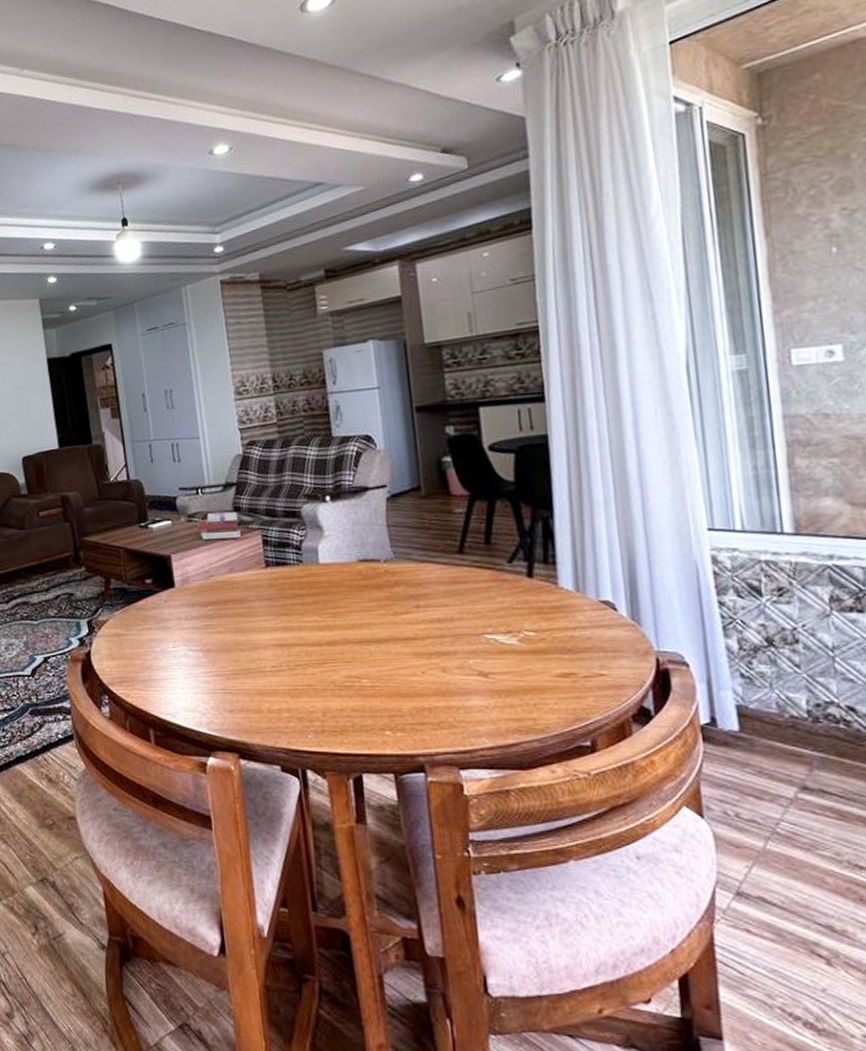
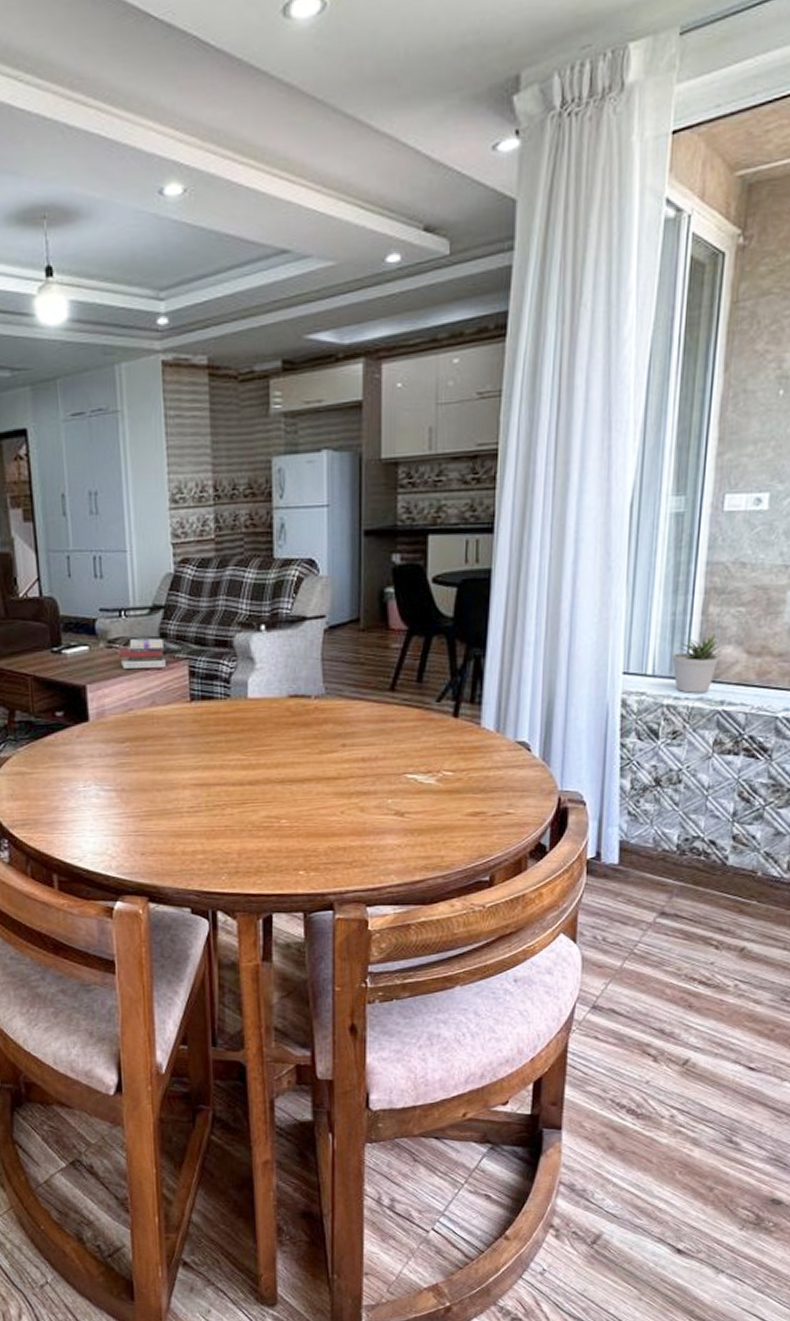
potted plant: none [761,486,819,548] -> present [672,634,721,693]

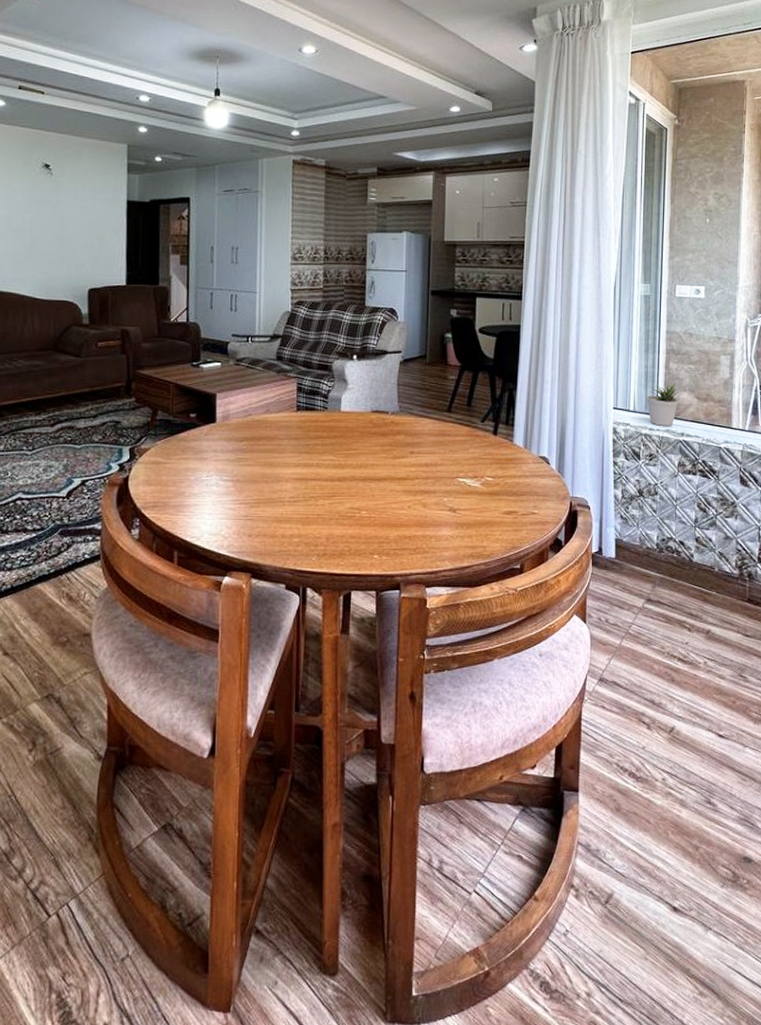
books: present [117,638,166,671] -> none [243,360,280,385]

